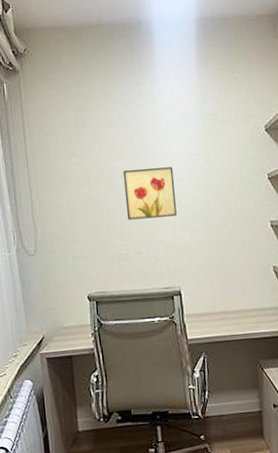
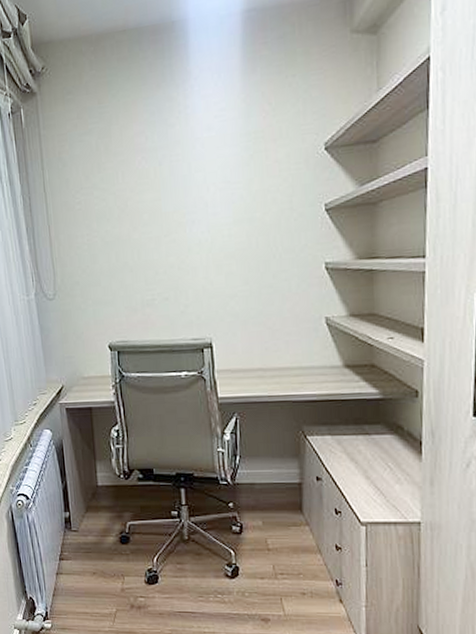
wall art: present [123,167,177,220] -> none [149,198,210,262]

